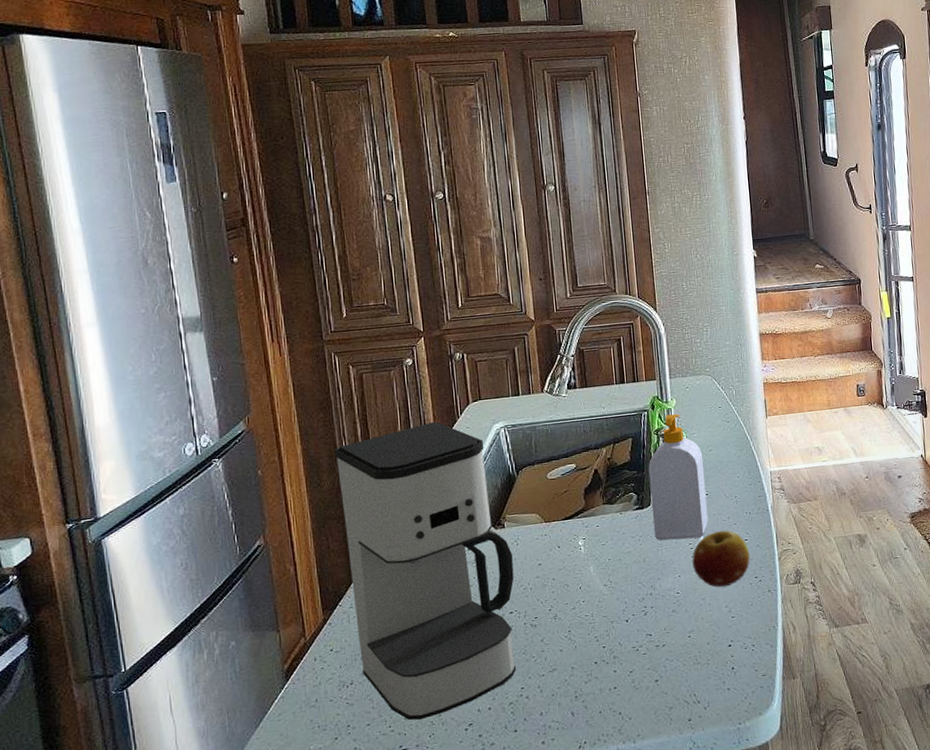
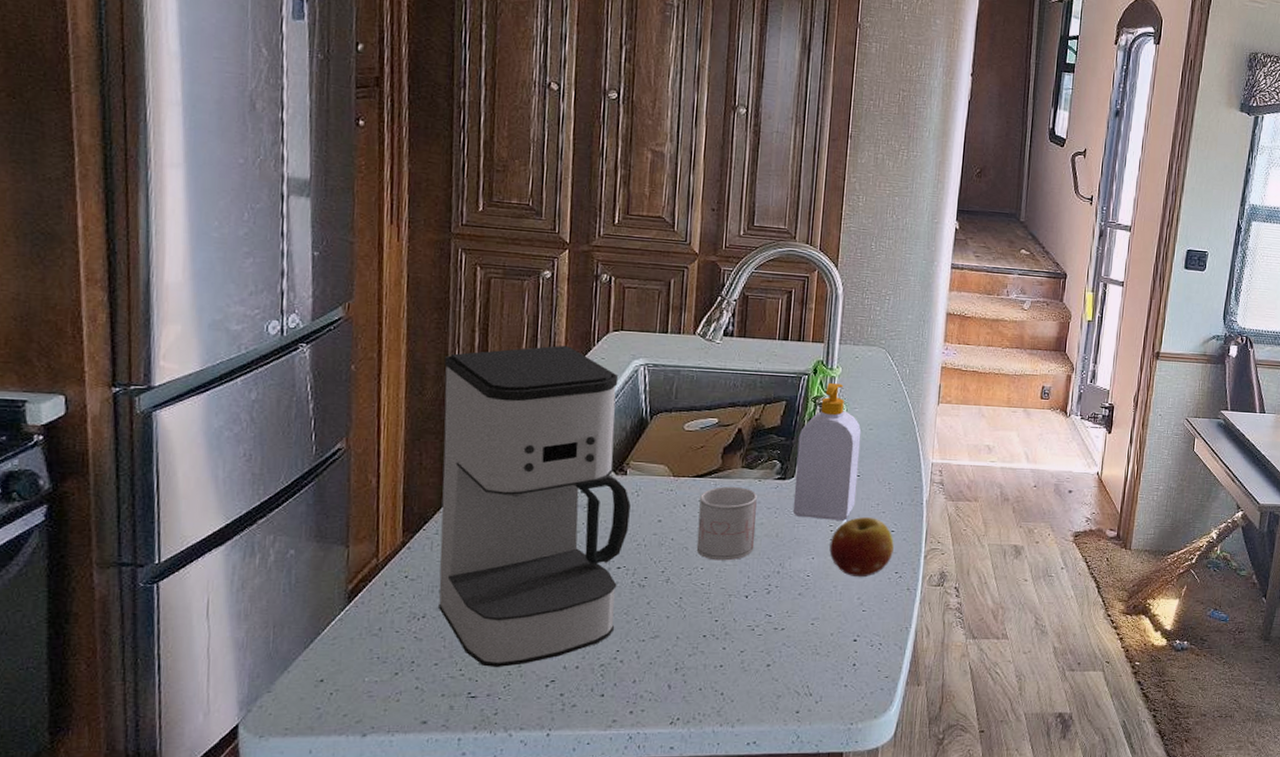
mug: none [571,522,626,593] -> present [696,487,757,561]

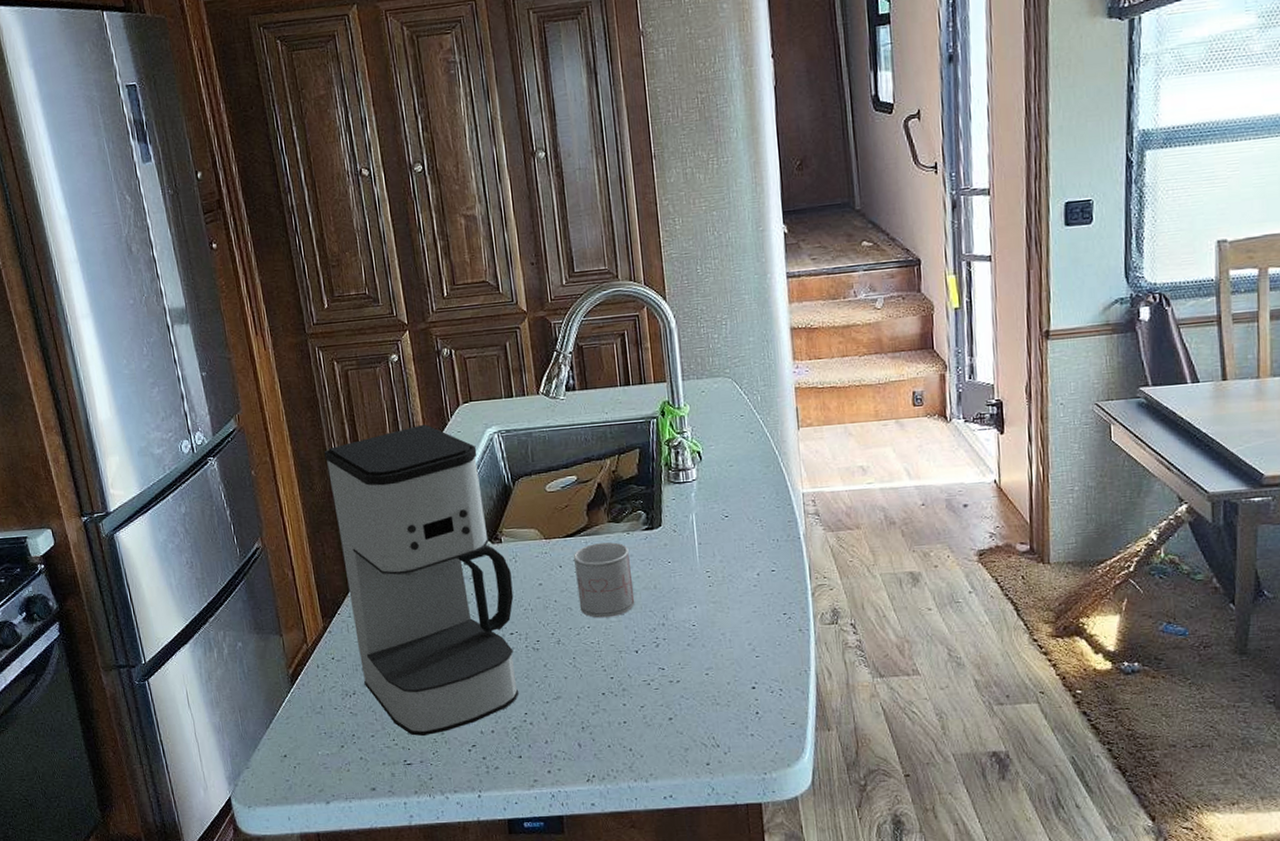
soap bottle: present [792,382,862,521] -> none [658,422,729,566]
fruit: present [829,517,894,578] -> none [709,558,778,623]

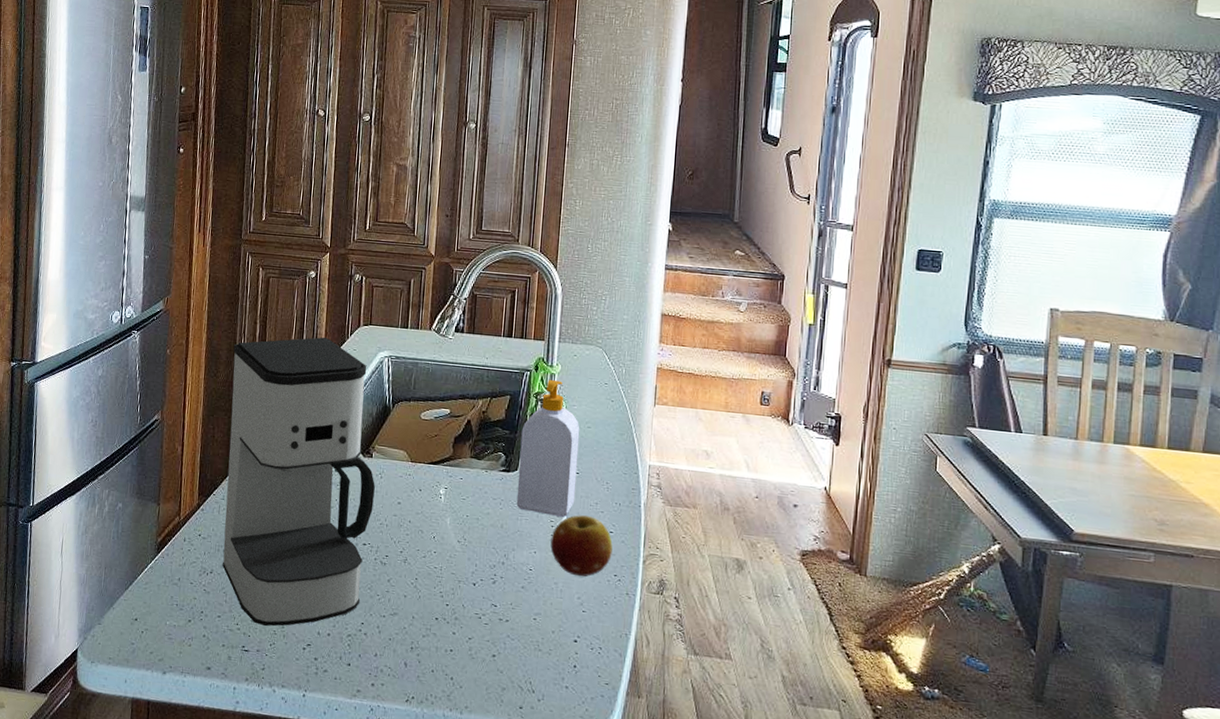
mug: present [574,542,635,618] -> none [430,474,484,548]
soap bottle: none [658,422,729,566] -> present [516,379,580,517]
fruit: none [709,558,778,623] -> present [550,515,613,577]

